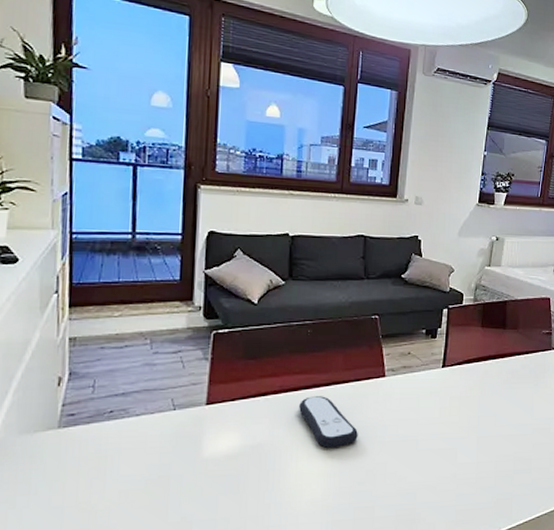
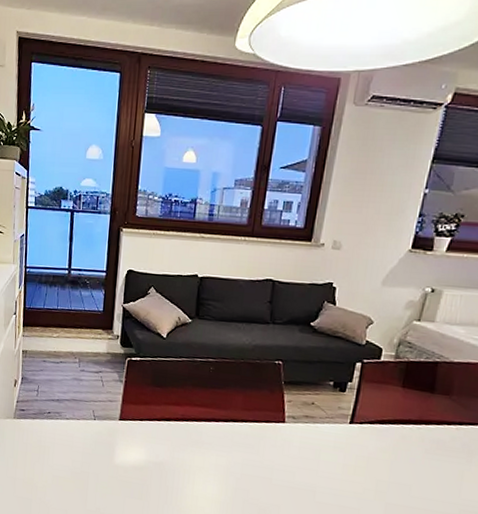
remote control: present [299,396,358,449] -> none [198,429,253,481]

